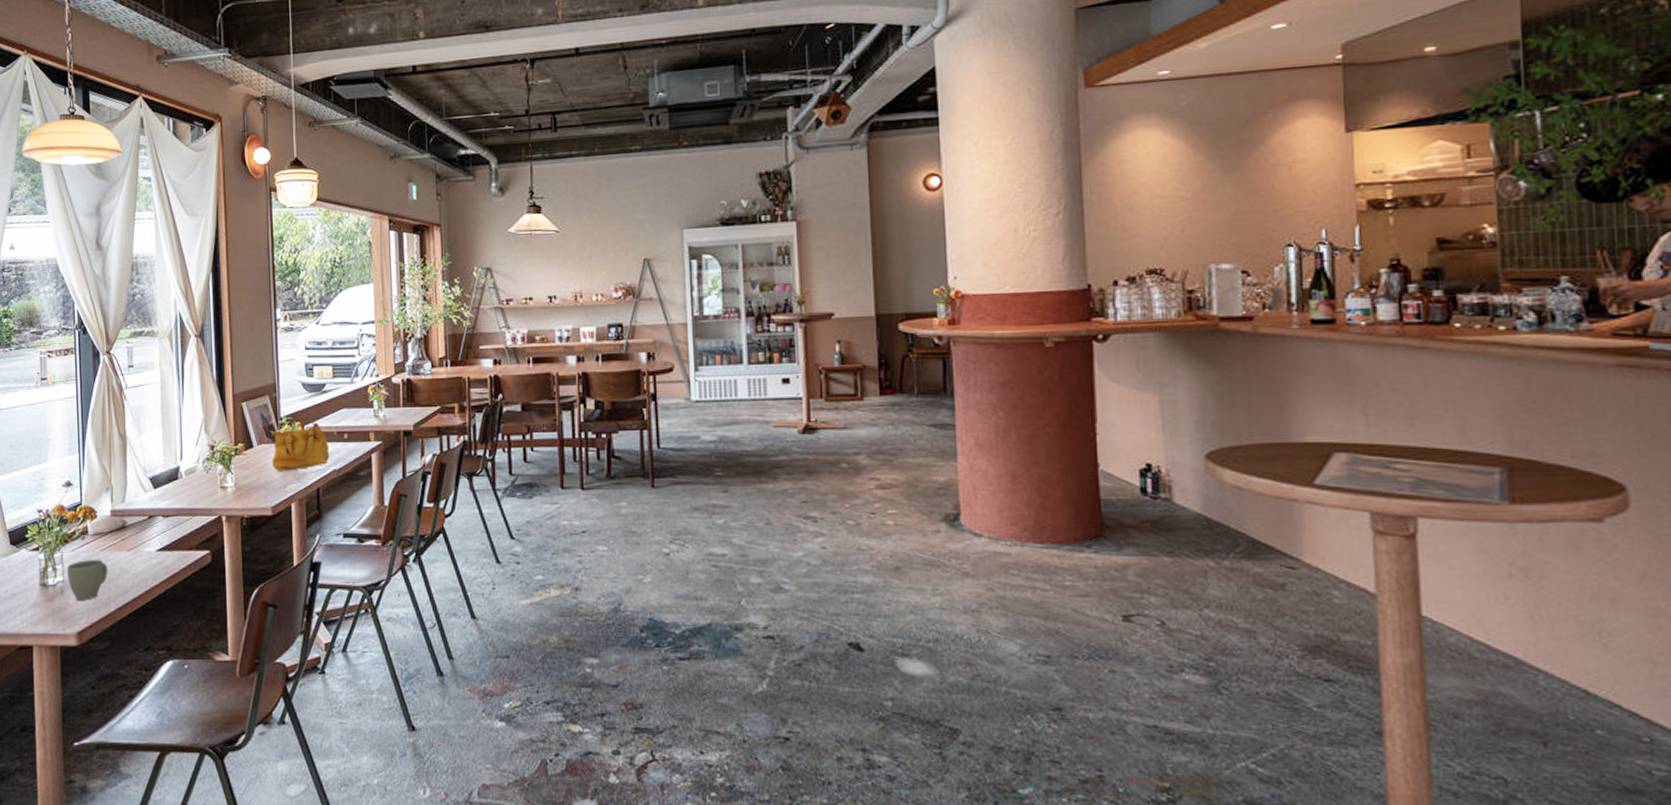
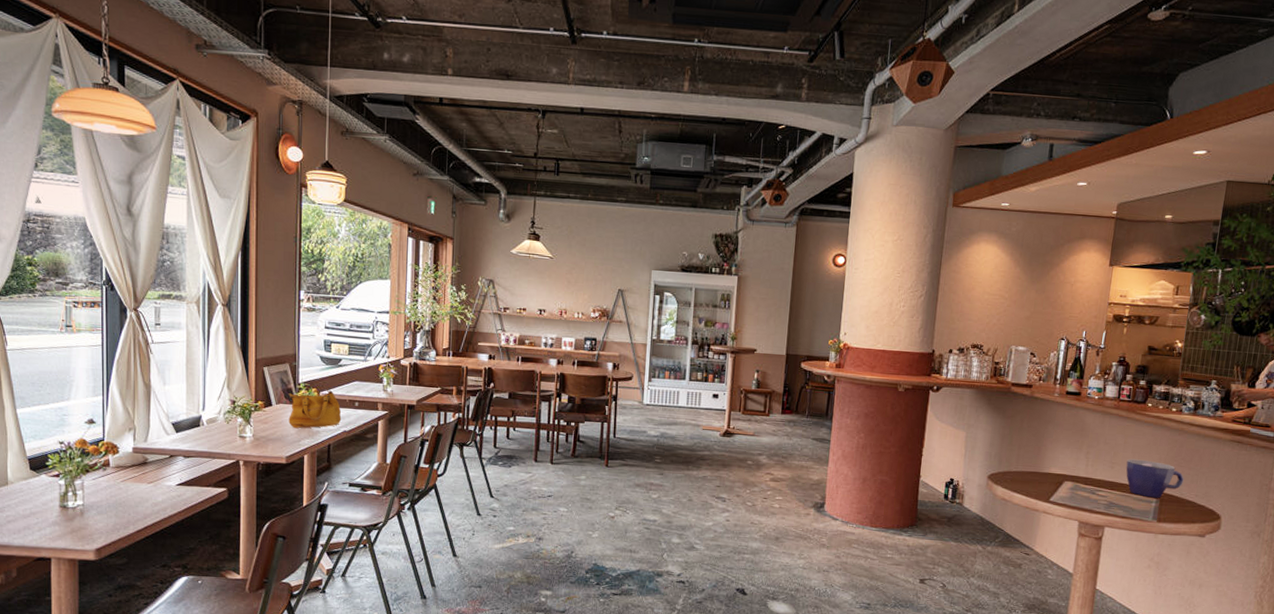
mug: present [67,559,108,601] -> none [88,488,128,523]
cup: none [1435,409,1544,467] -> present [1126,459,1184,498]

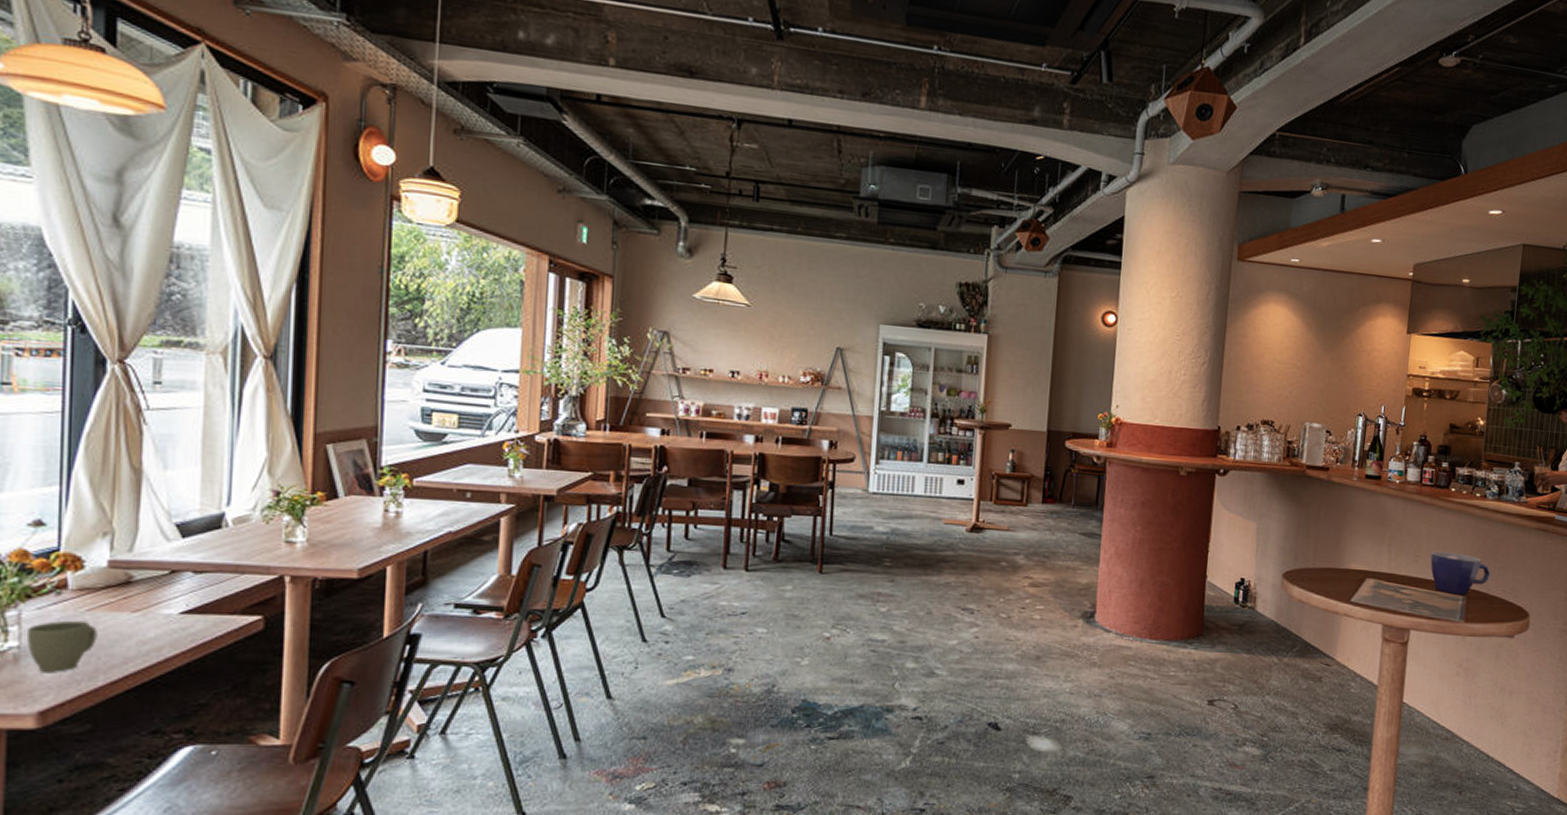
mug: none [88,488,128,523] -> present [27,620,98,672]
handbag: present [288,389,342,428] -> none [363,474,445,529]

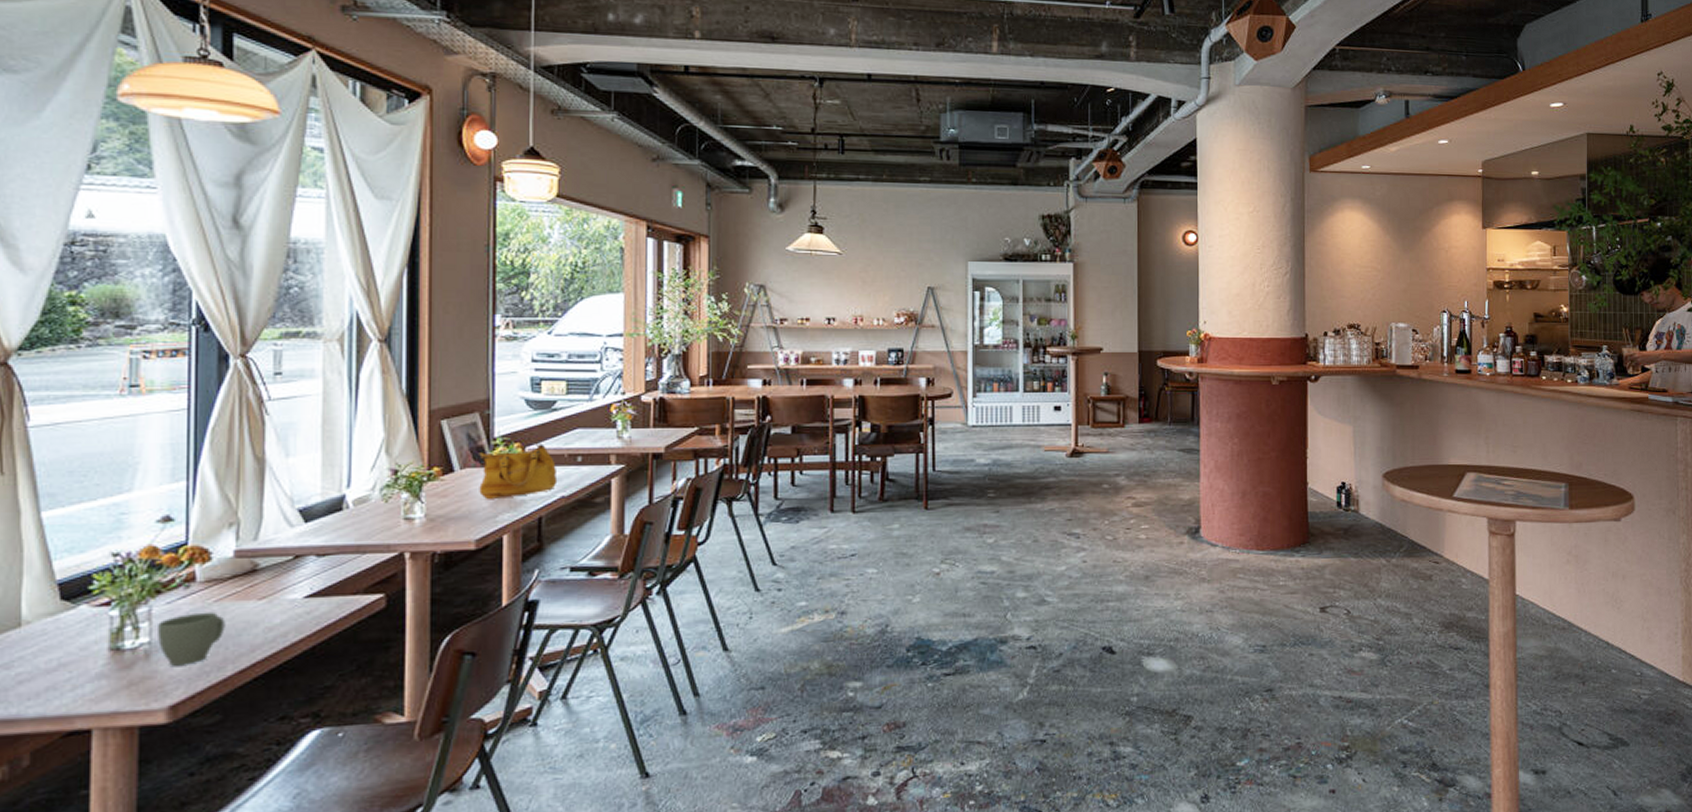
handbag: none [363,474,445,529] -> present [479,442,558,499]
cup: present [1430,551,1491,595] -> none [1529,440,1590,482]

